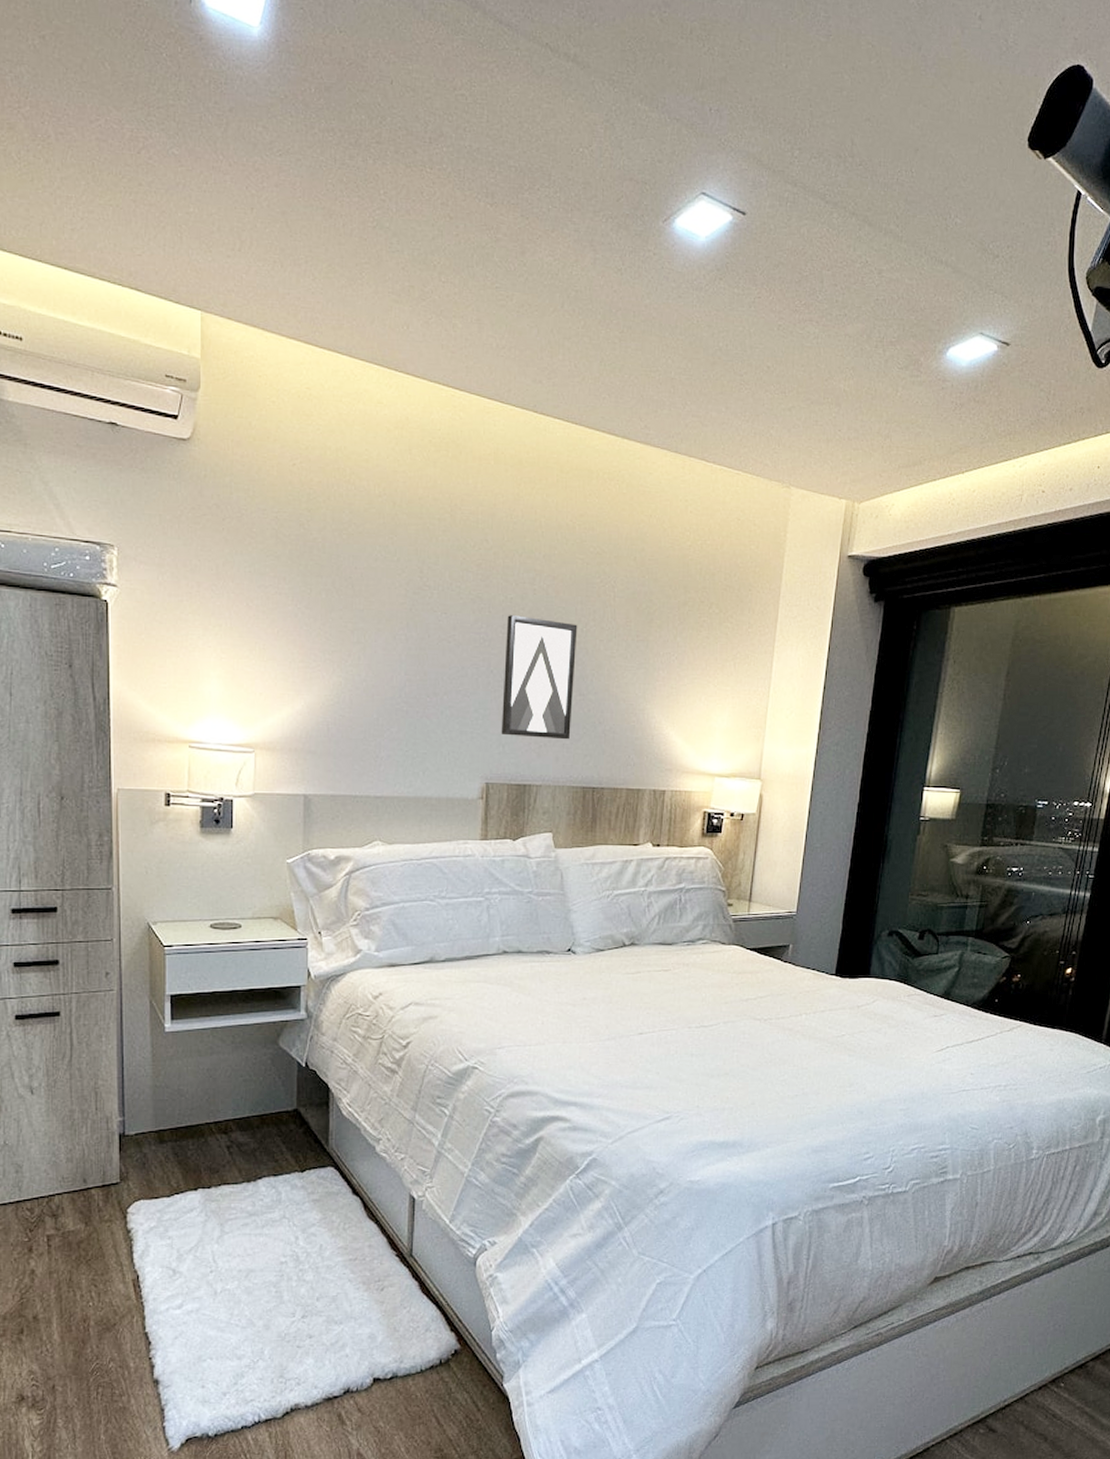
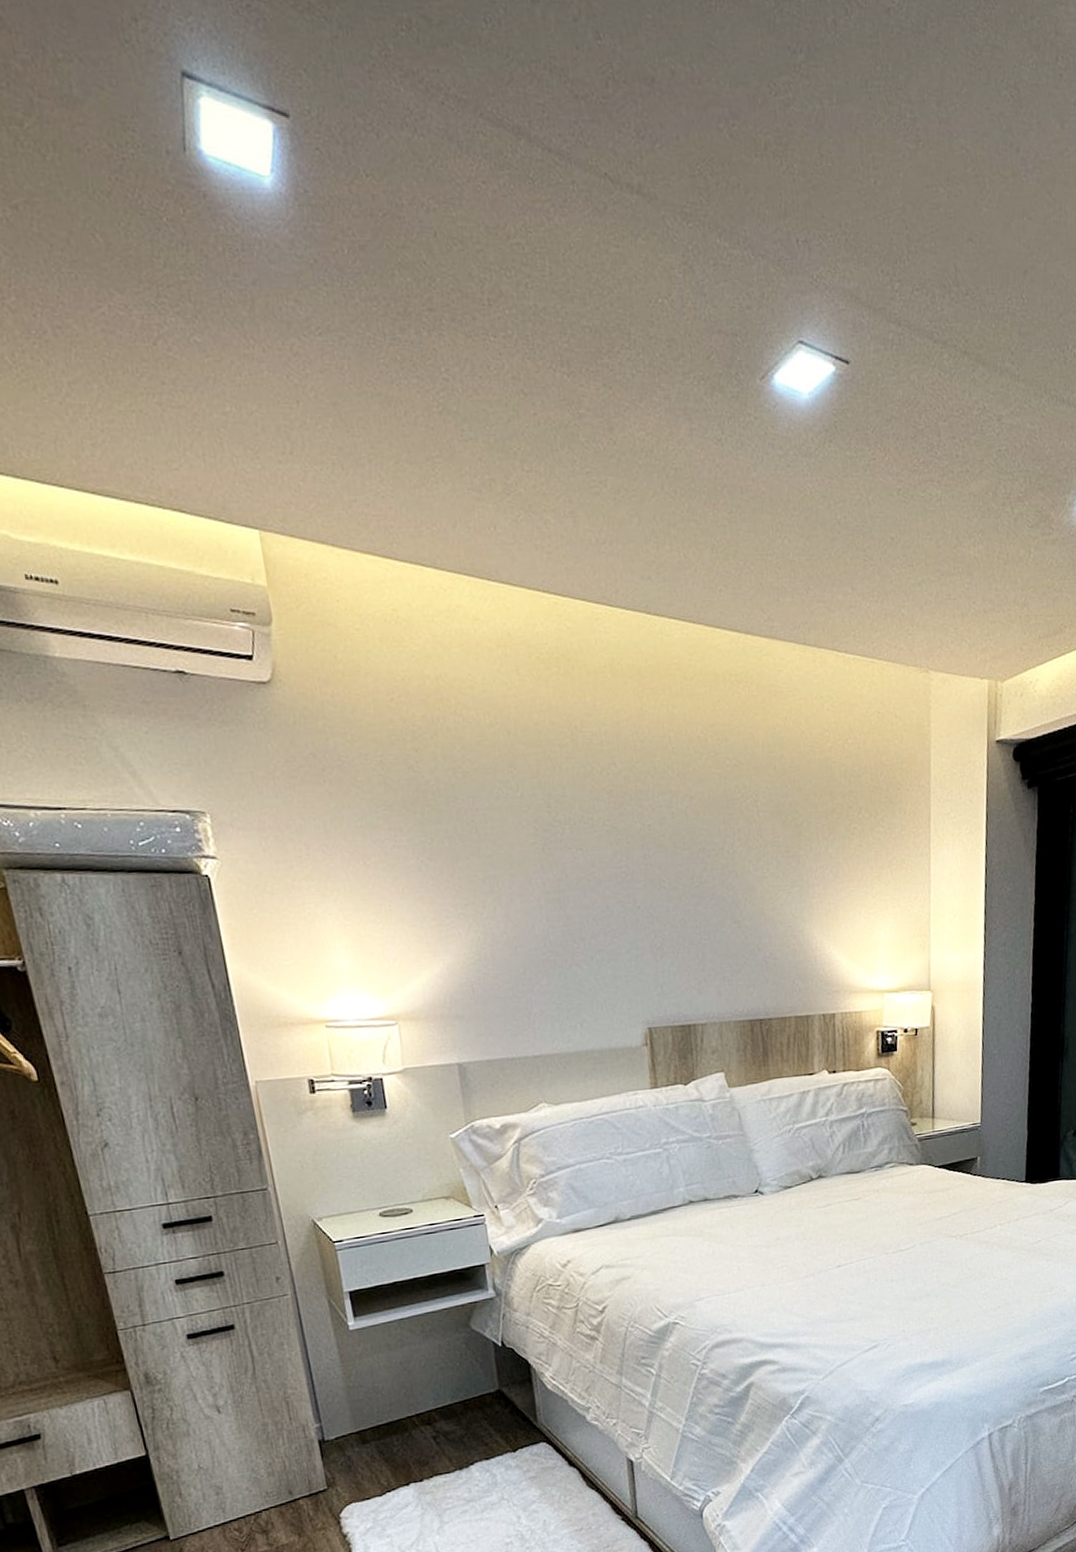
wall art: present [501,615,578,740] -> none [647,843,730,975]

